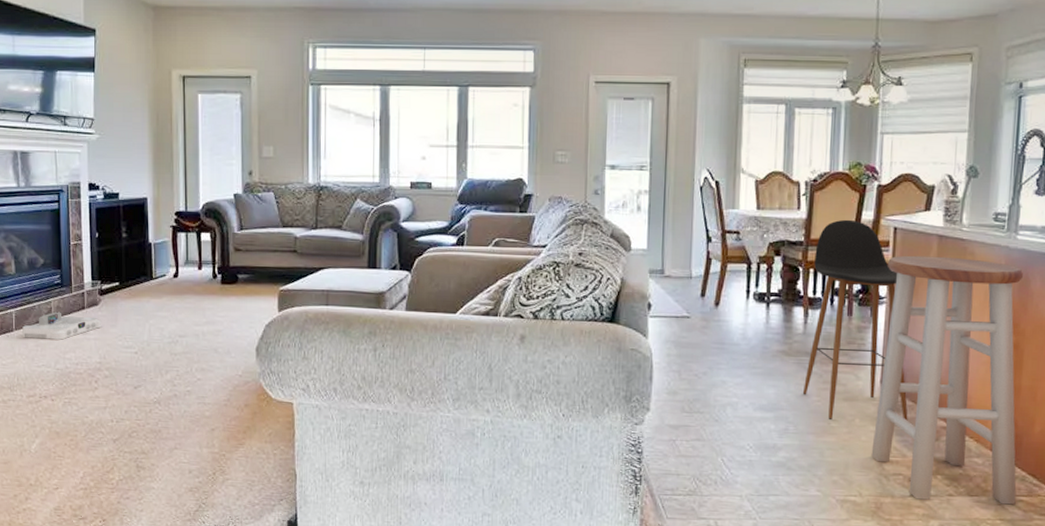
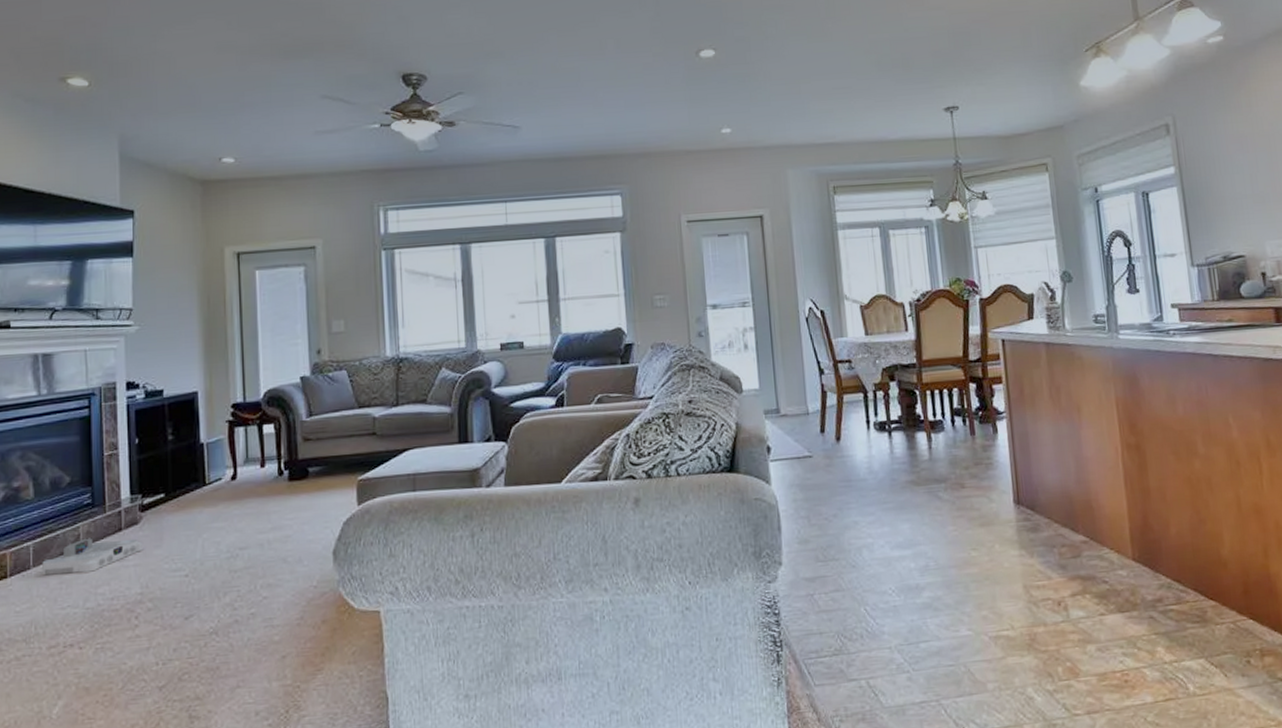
bar stool: present [802,219,908,421] -> none [929,336,1047,550]
bar stool: present [871,255,1023,505] -> none [1000,363,1167,624]

